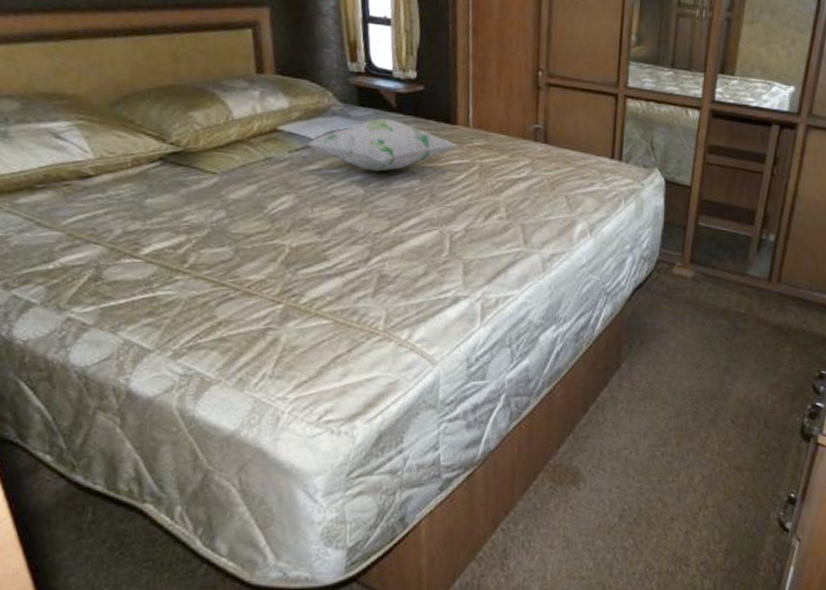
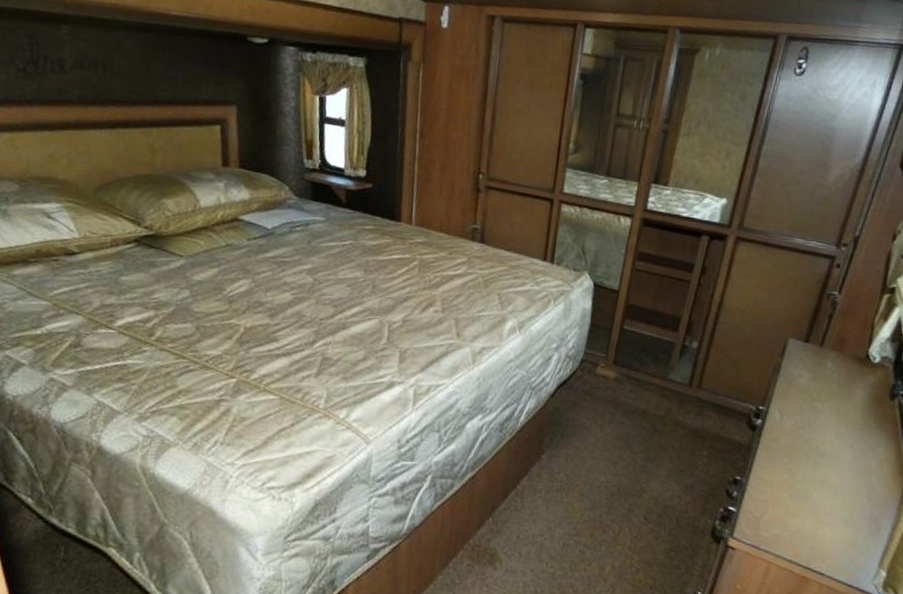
decorative pillow: present [306,119,458,172] -> none [263,213,401,262]

